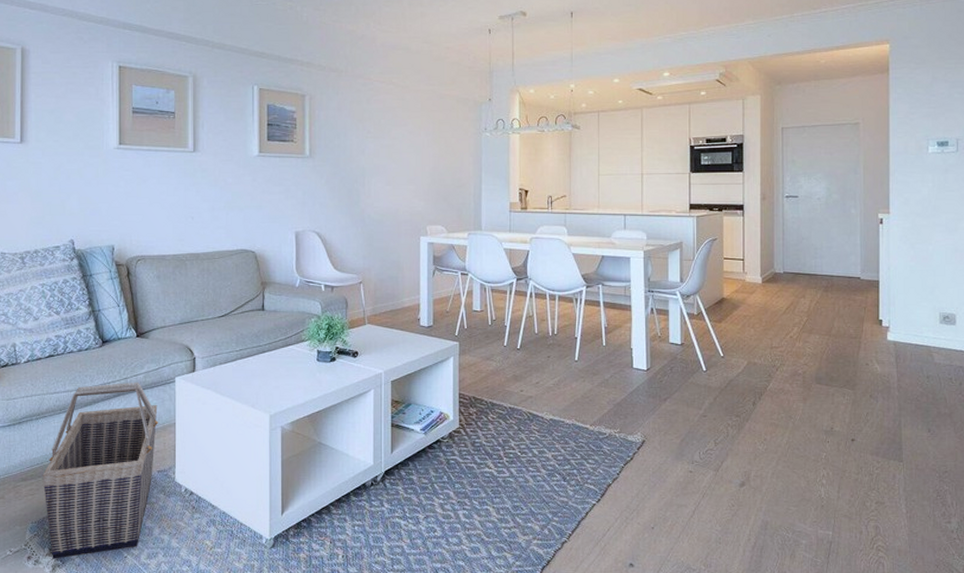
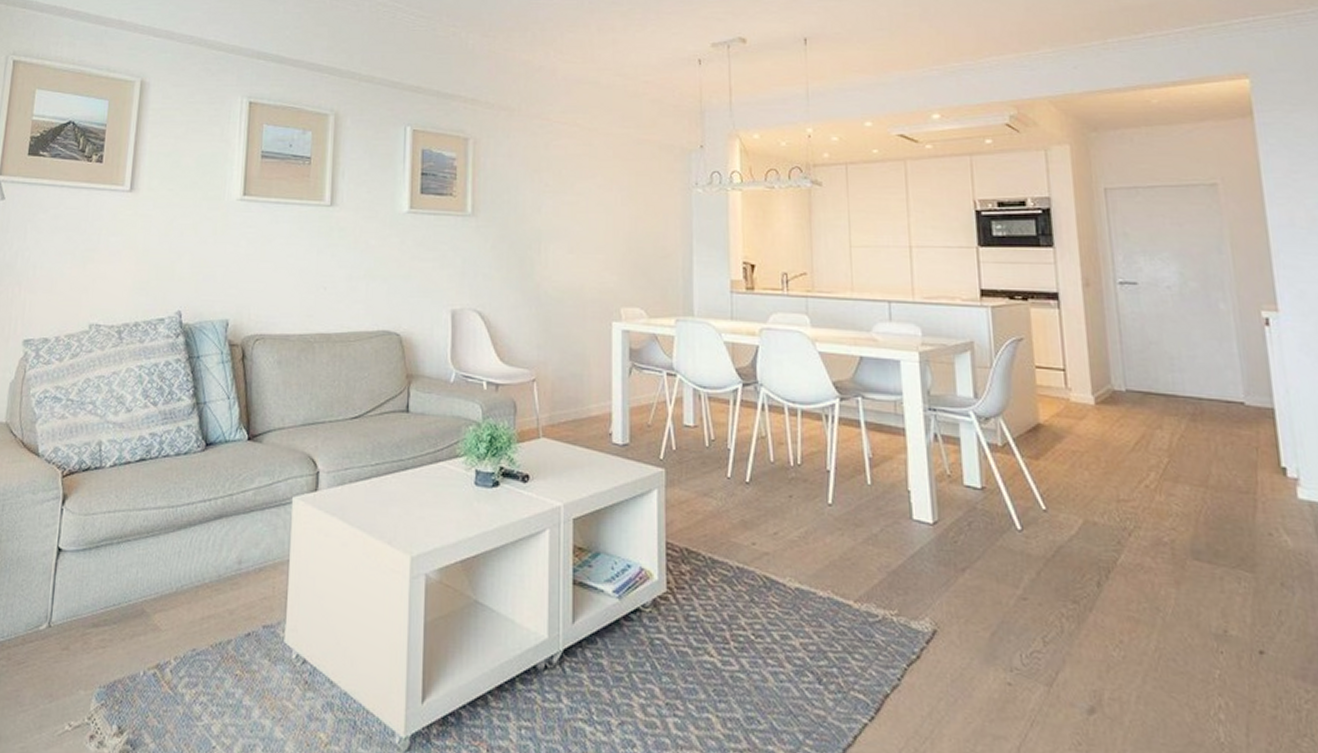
basket: present [42,381,159,559] -> none [118,500,269,743]

